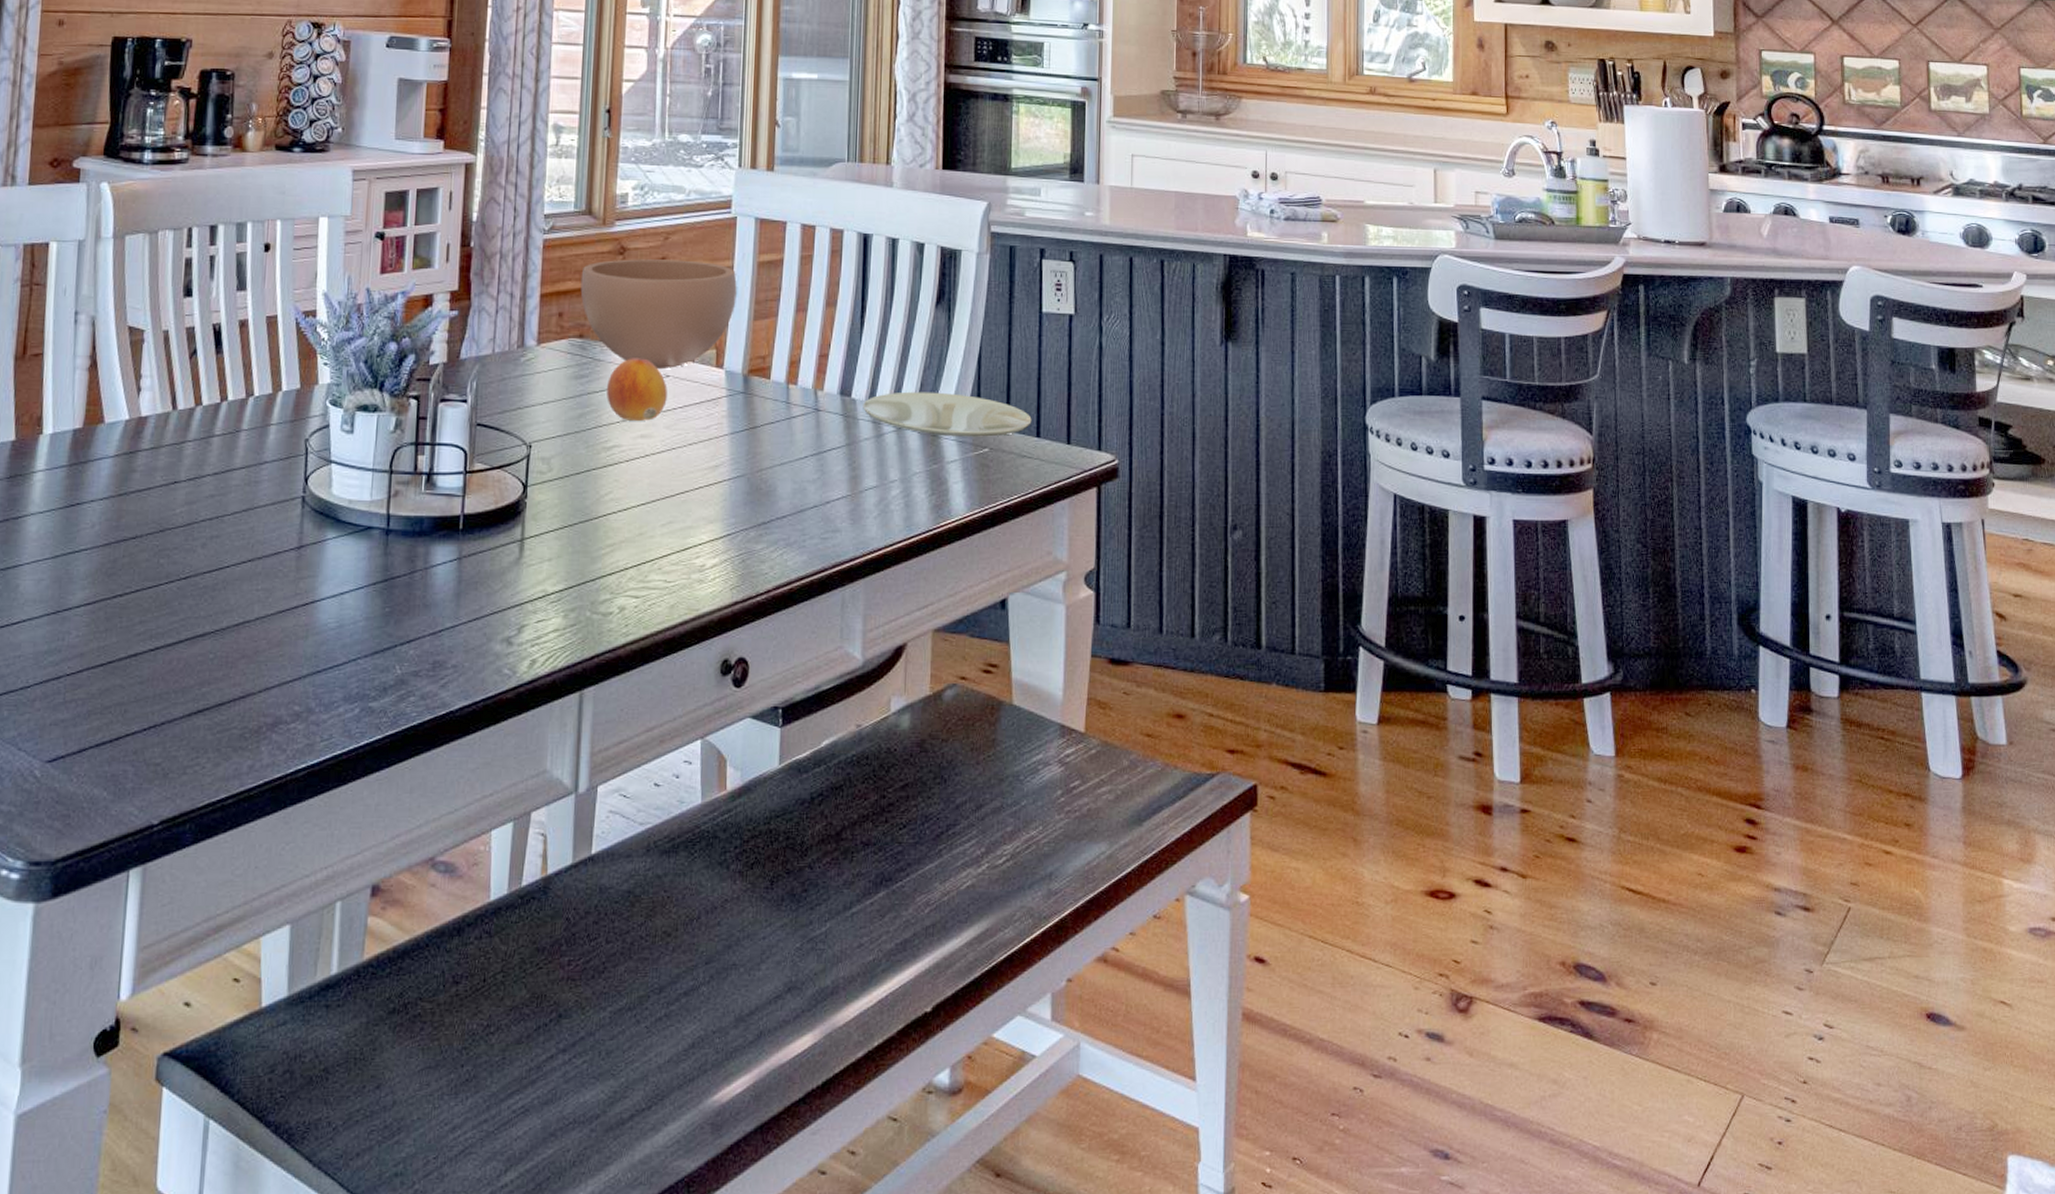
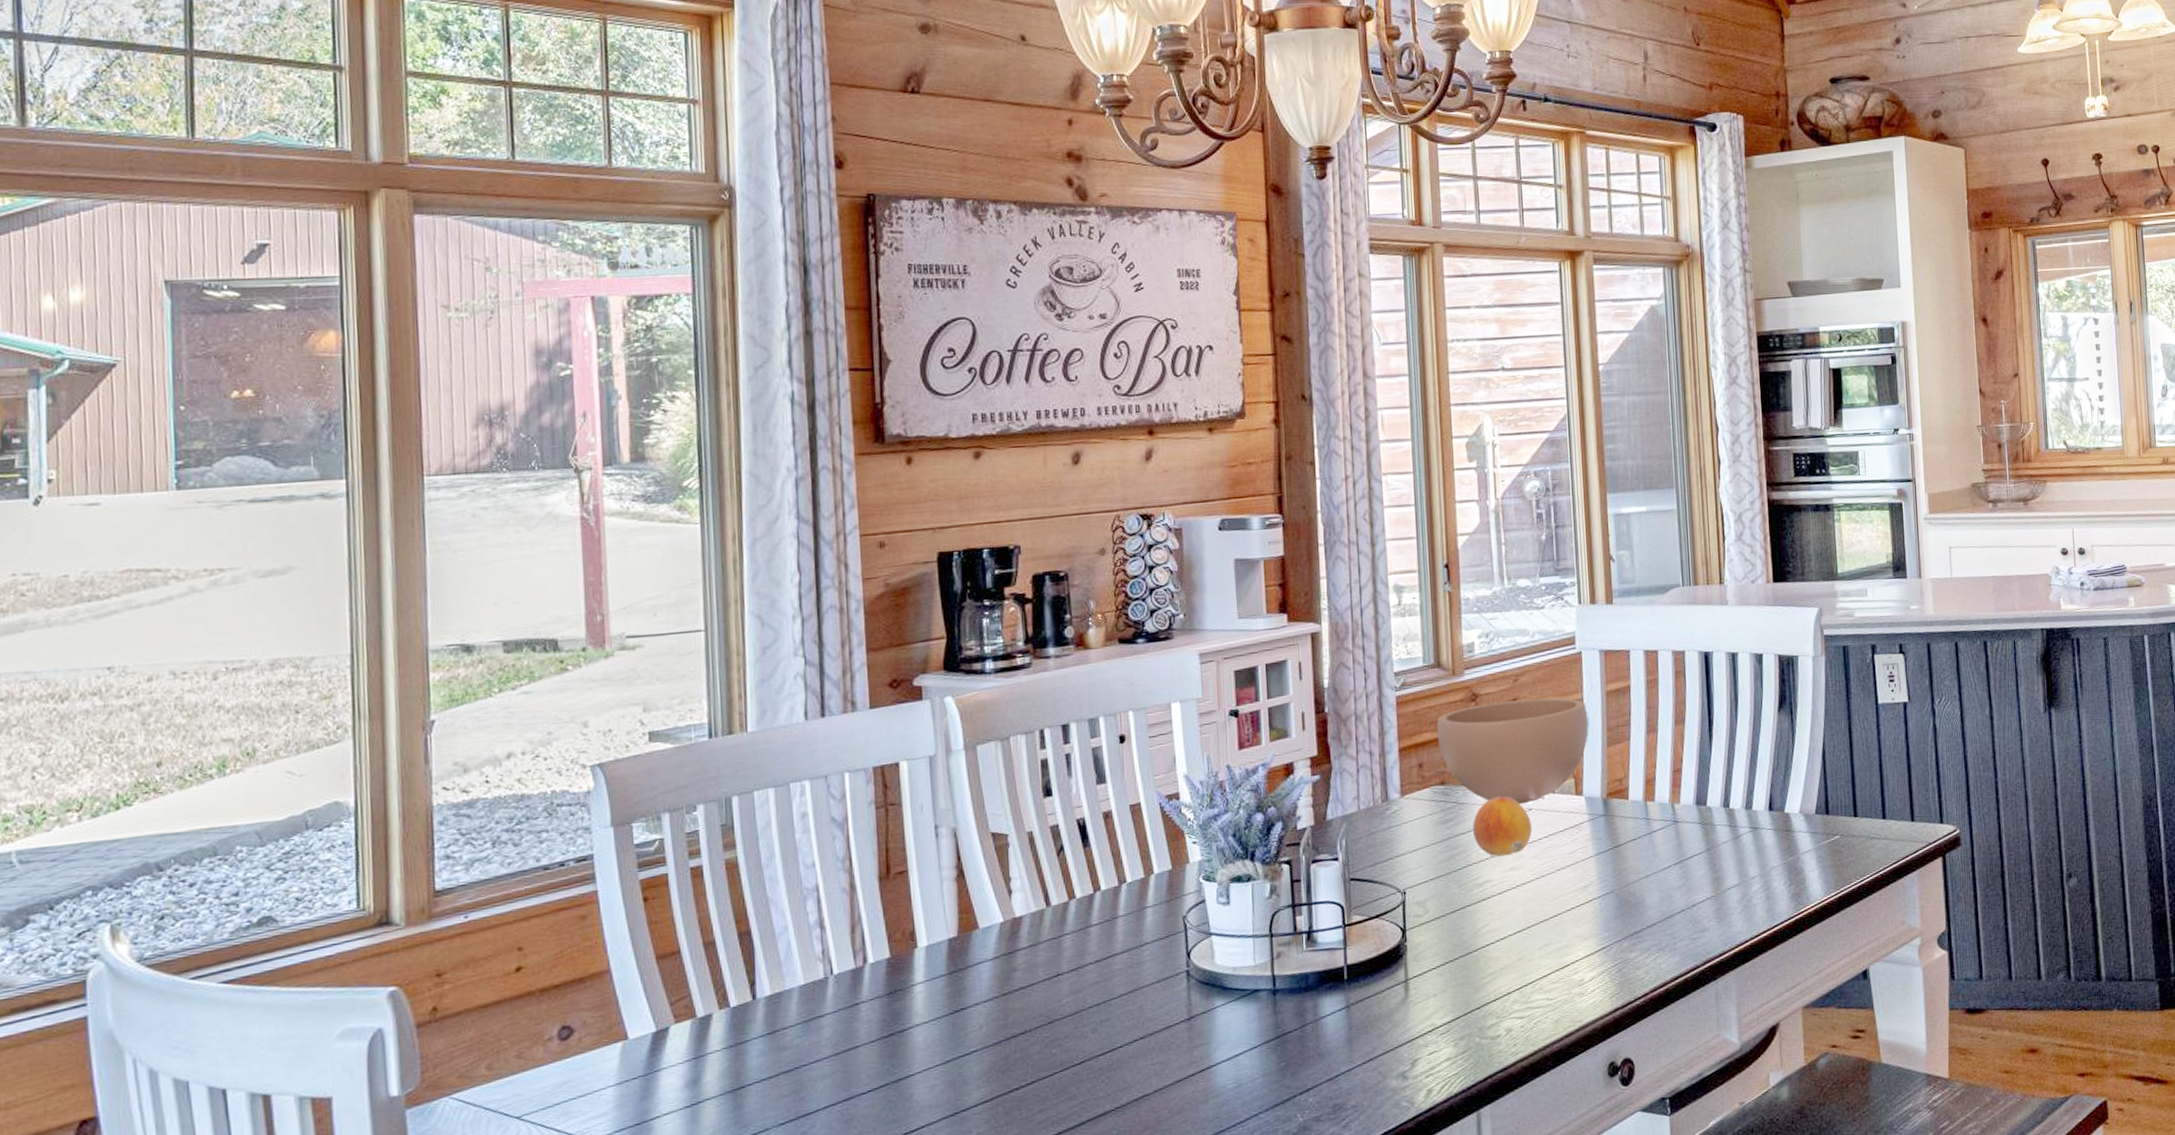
plate: present [863,391,1032,437] -> none [1718,789,1877,830]

